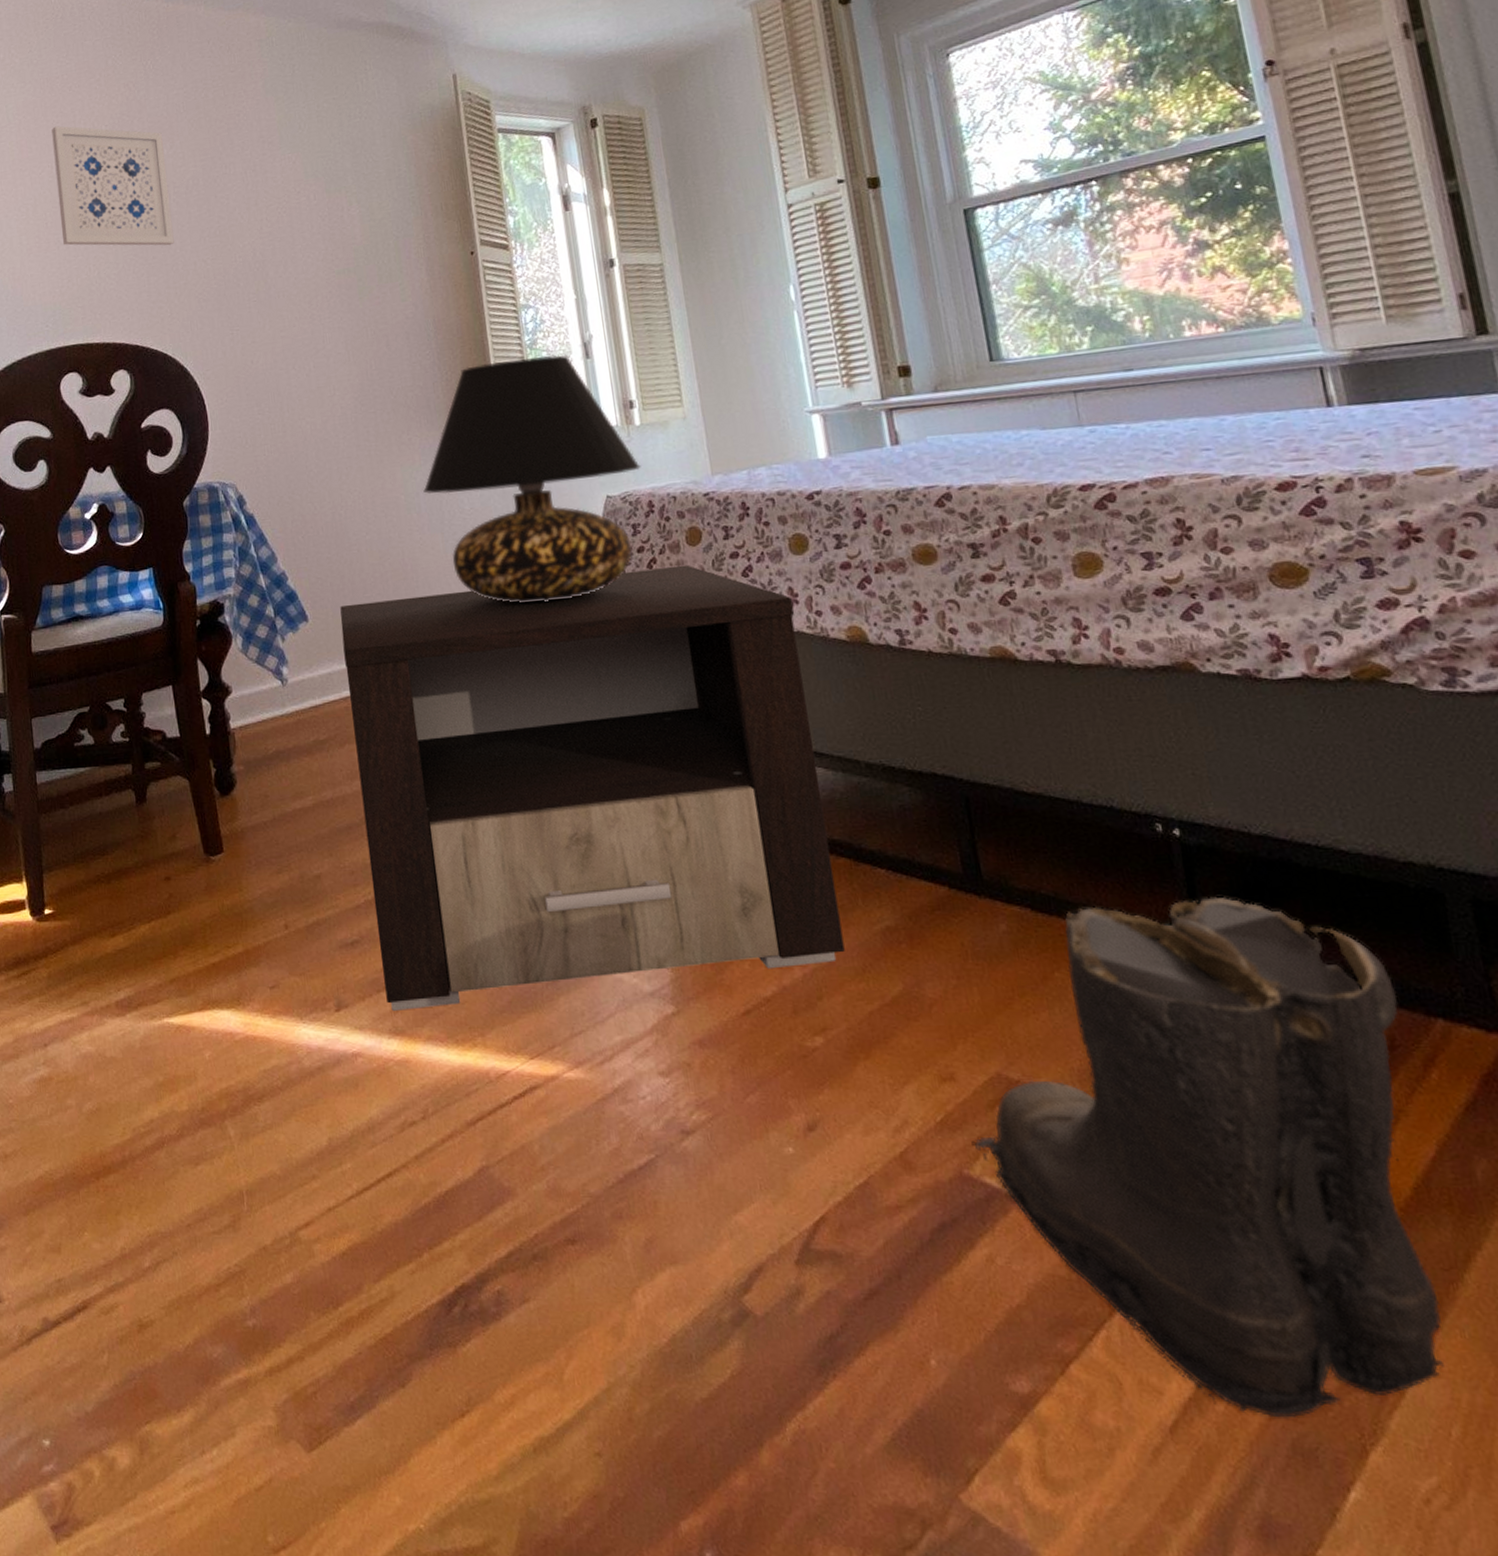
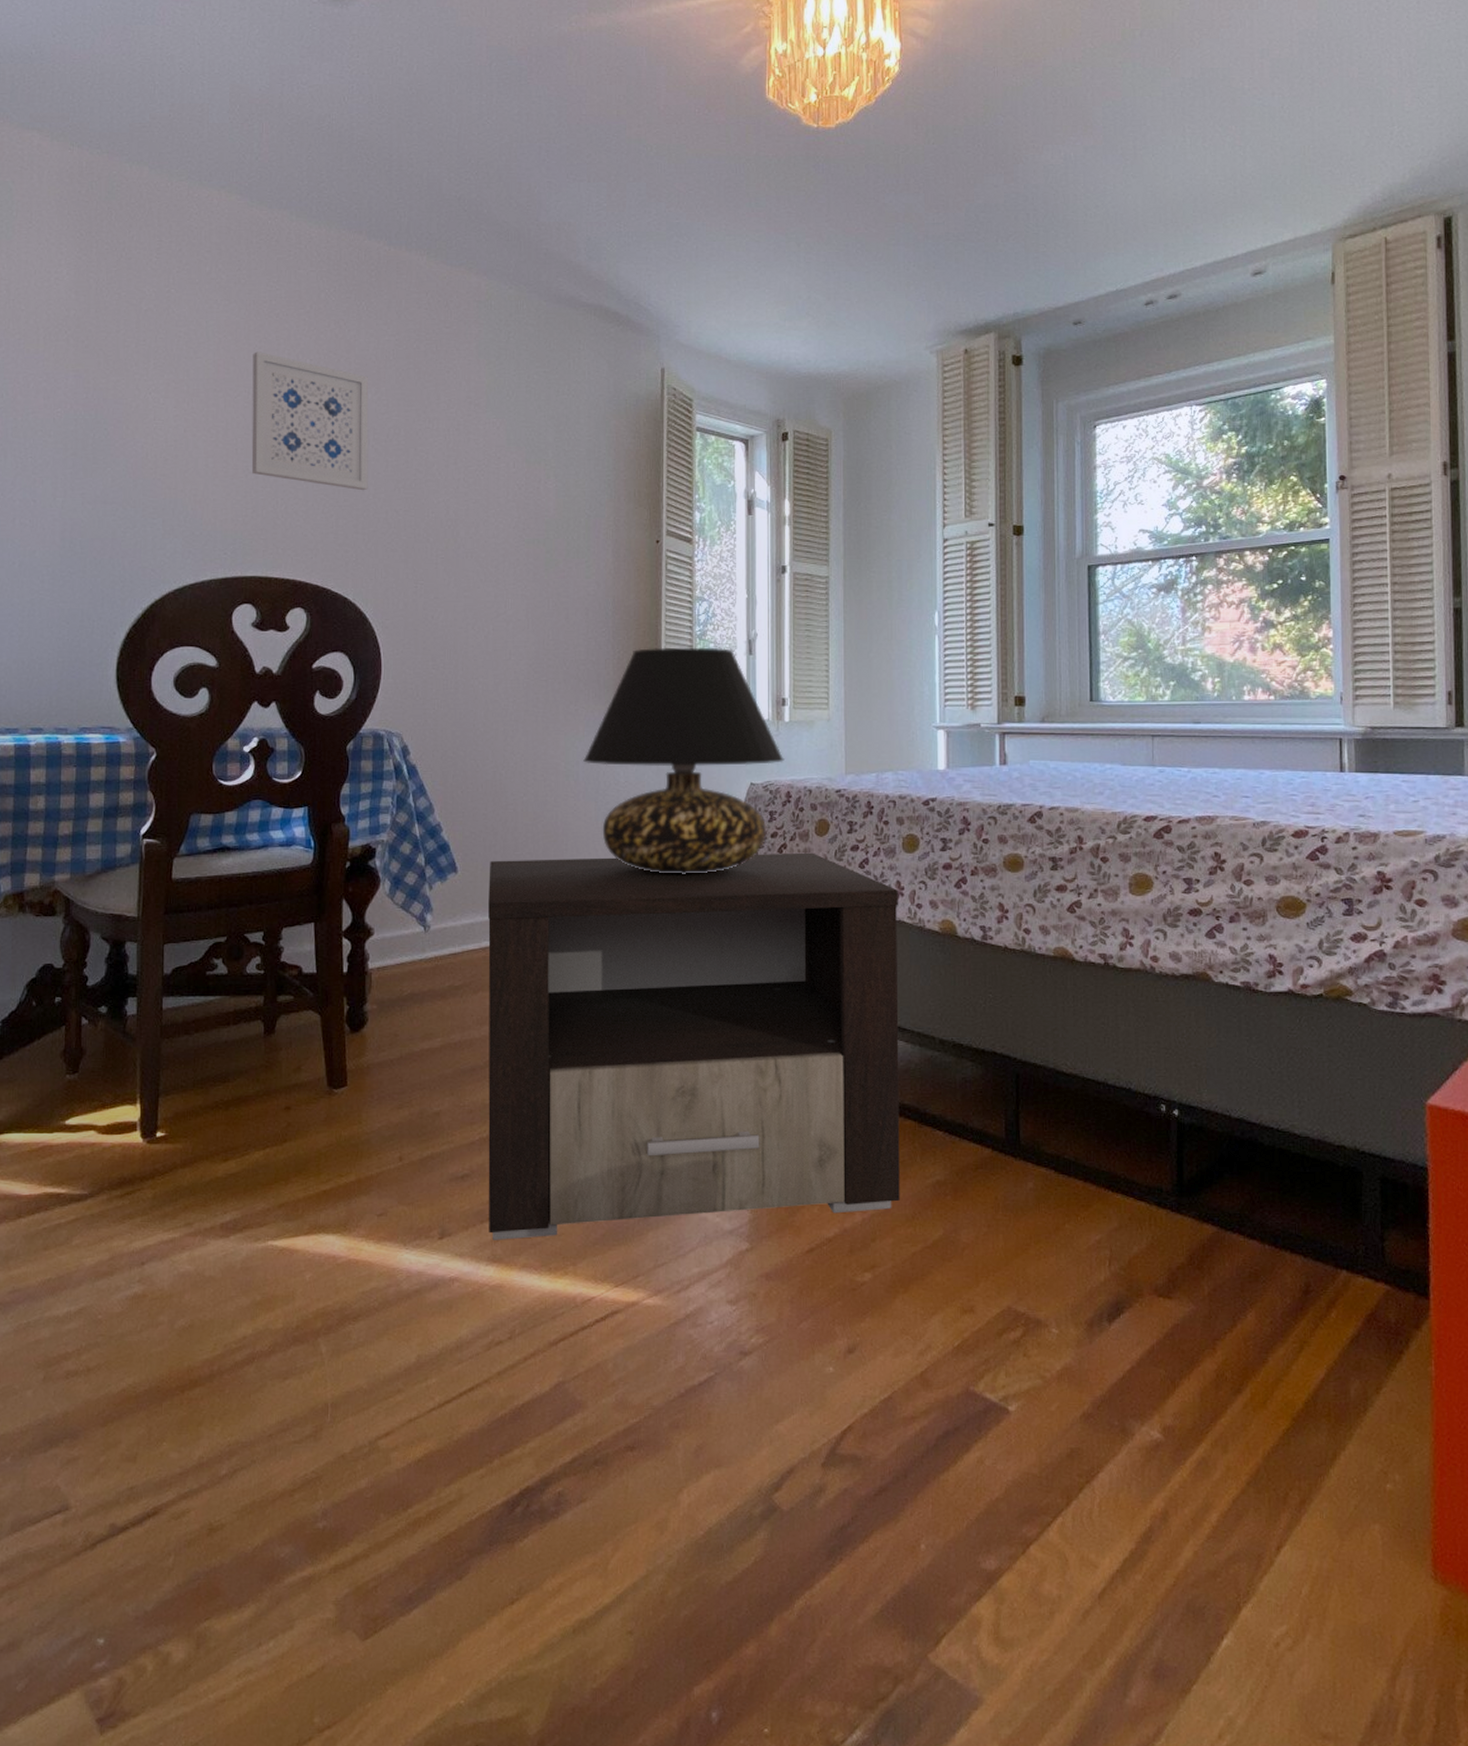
boots: present [975,897,1444,1419] -> none [982,1167,1317,1584]

